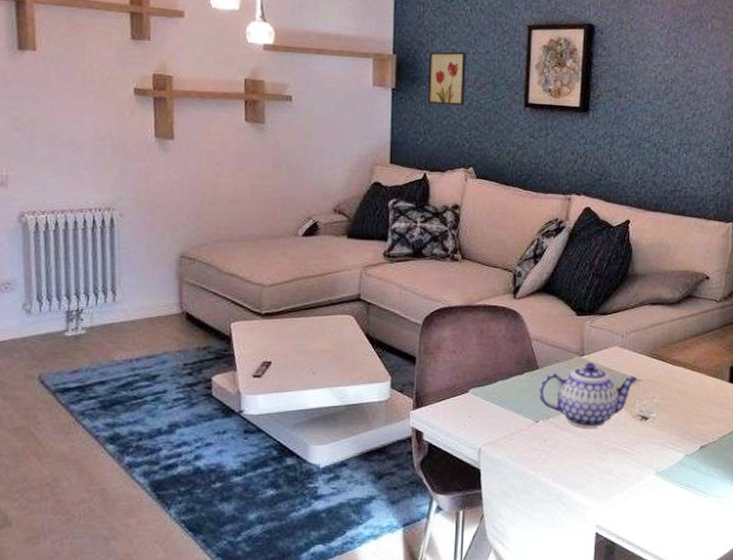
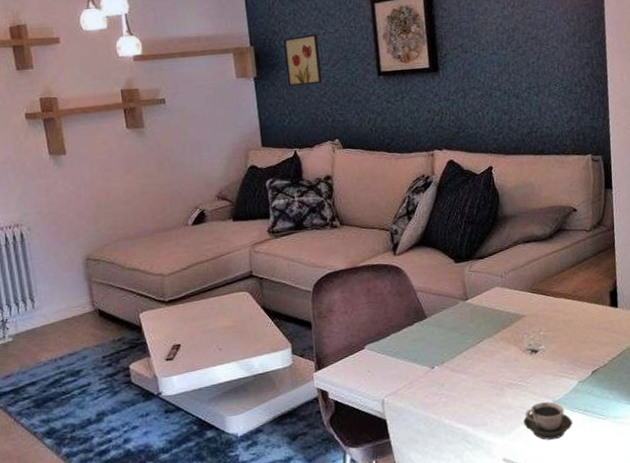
teapot: present [539,362,638,428] -> none [430,305,523,368]
cup: none [623,471,673,512] -> present [523,402,573,440]

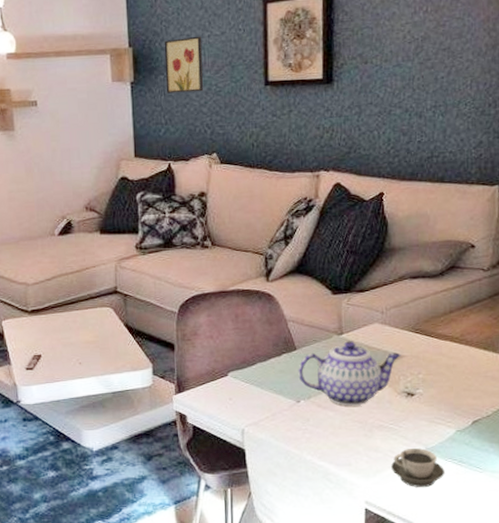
teapot: none [430,305,523,368] -> present [298,341,401,406]

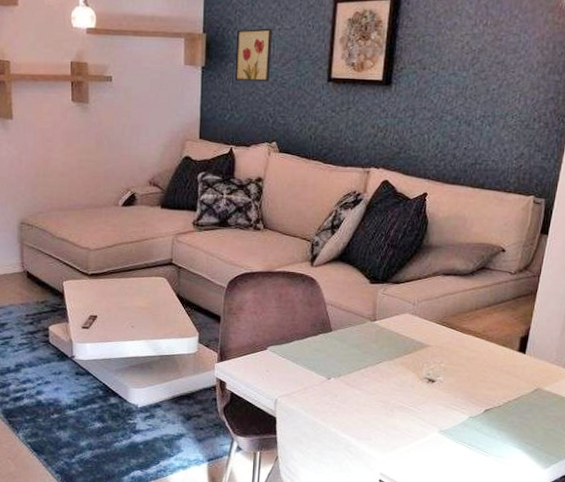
teapot: present [298,341,401,406] -> none [331,327,427,387]
cup: present [391,447,445,488] -> none [407,429,455,466]

